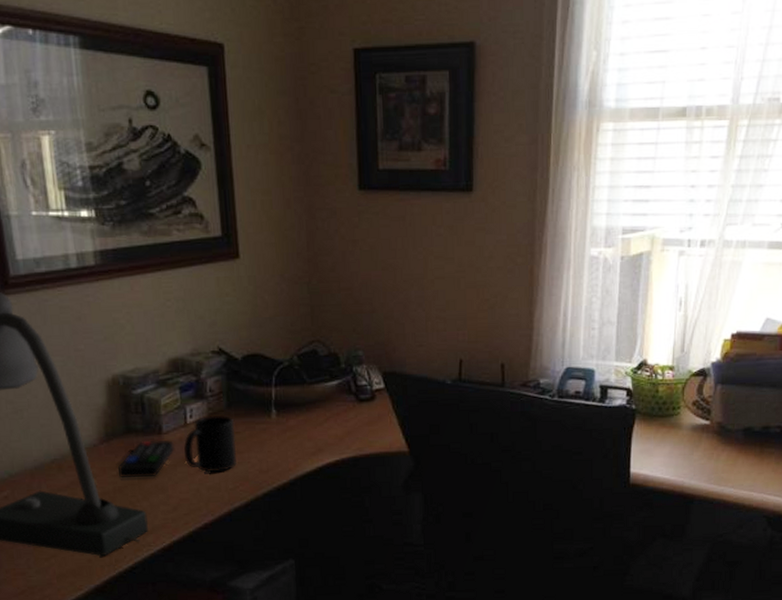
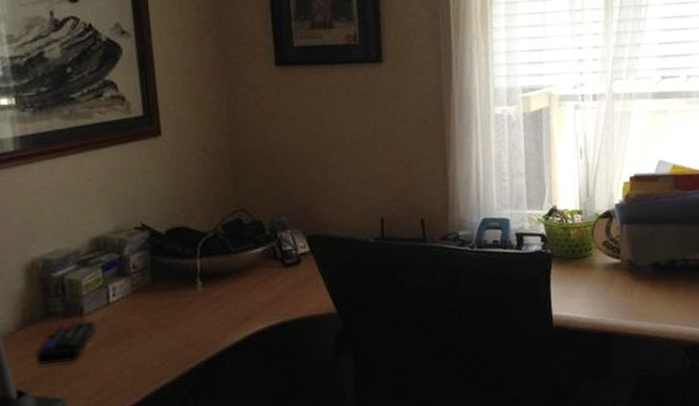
mug: present [183,414,237,473] -> none [106,290,162,352]

